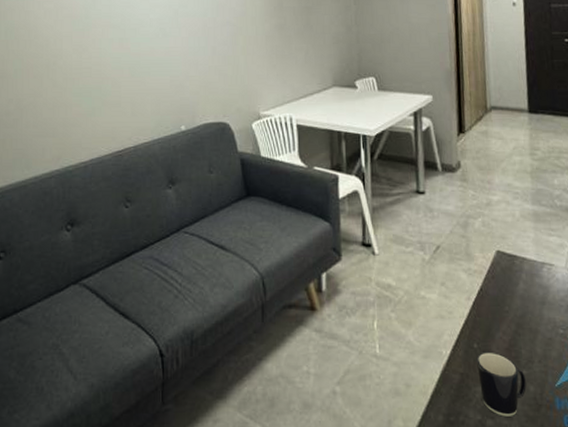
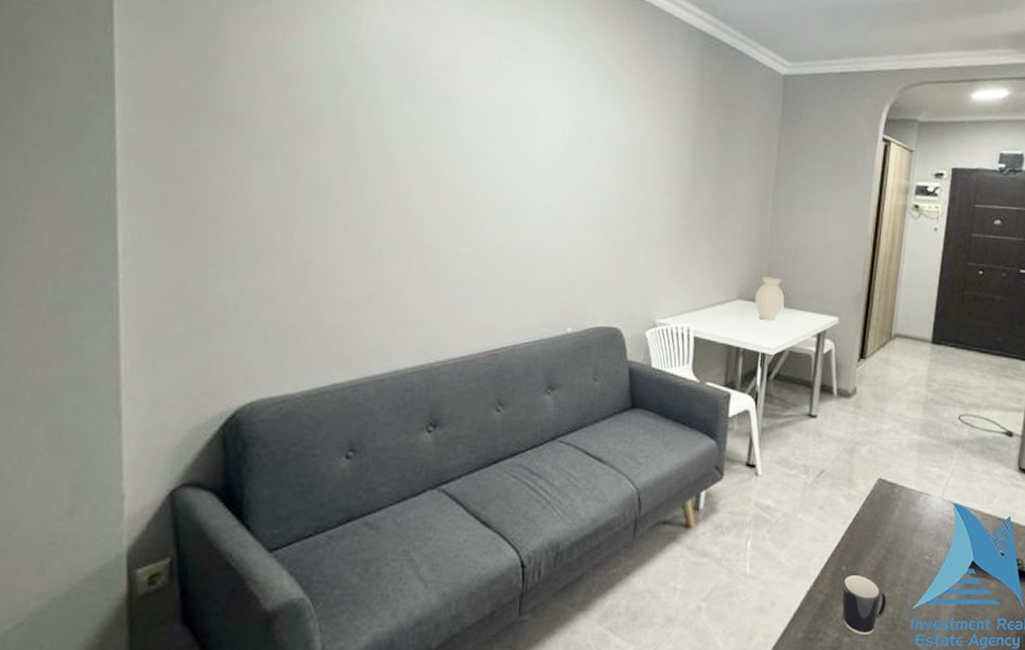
vase: none [349,63,378,105] -> present [755,276,785,322]

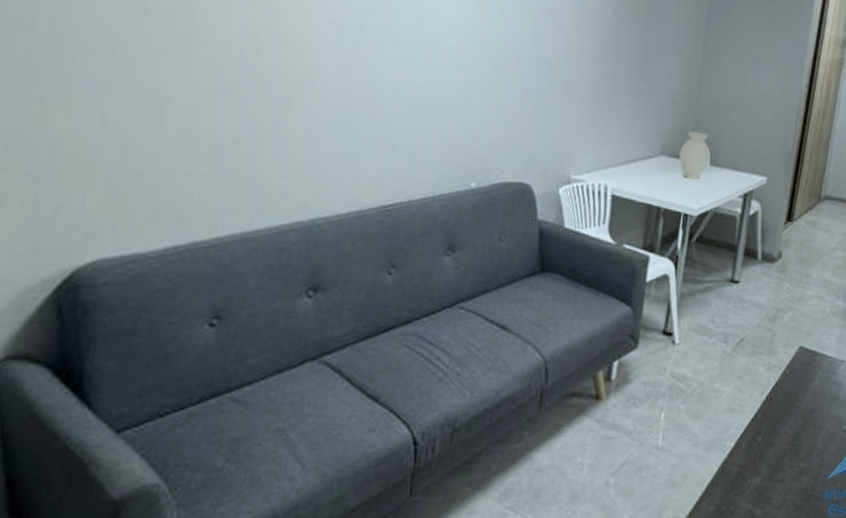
mug: present [842,574,887,635] -> none [756,445,802,506]

